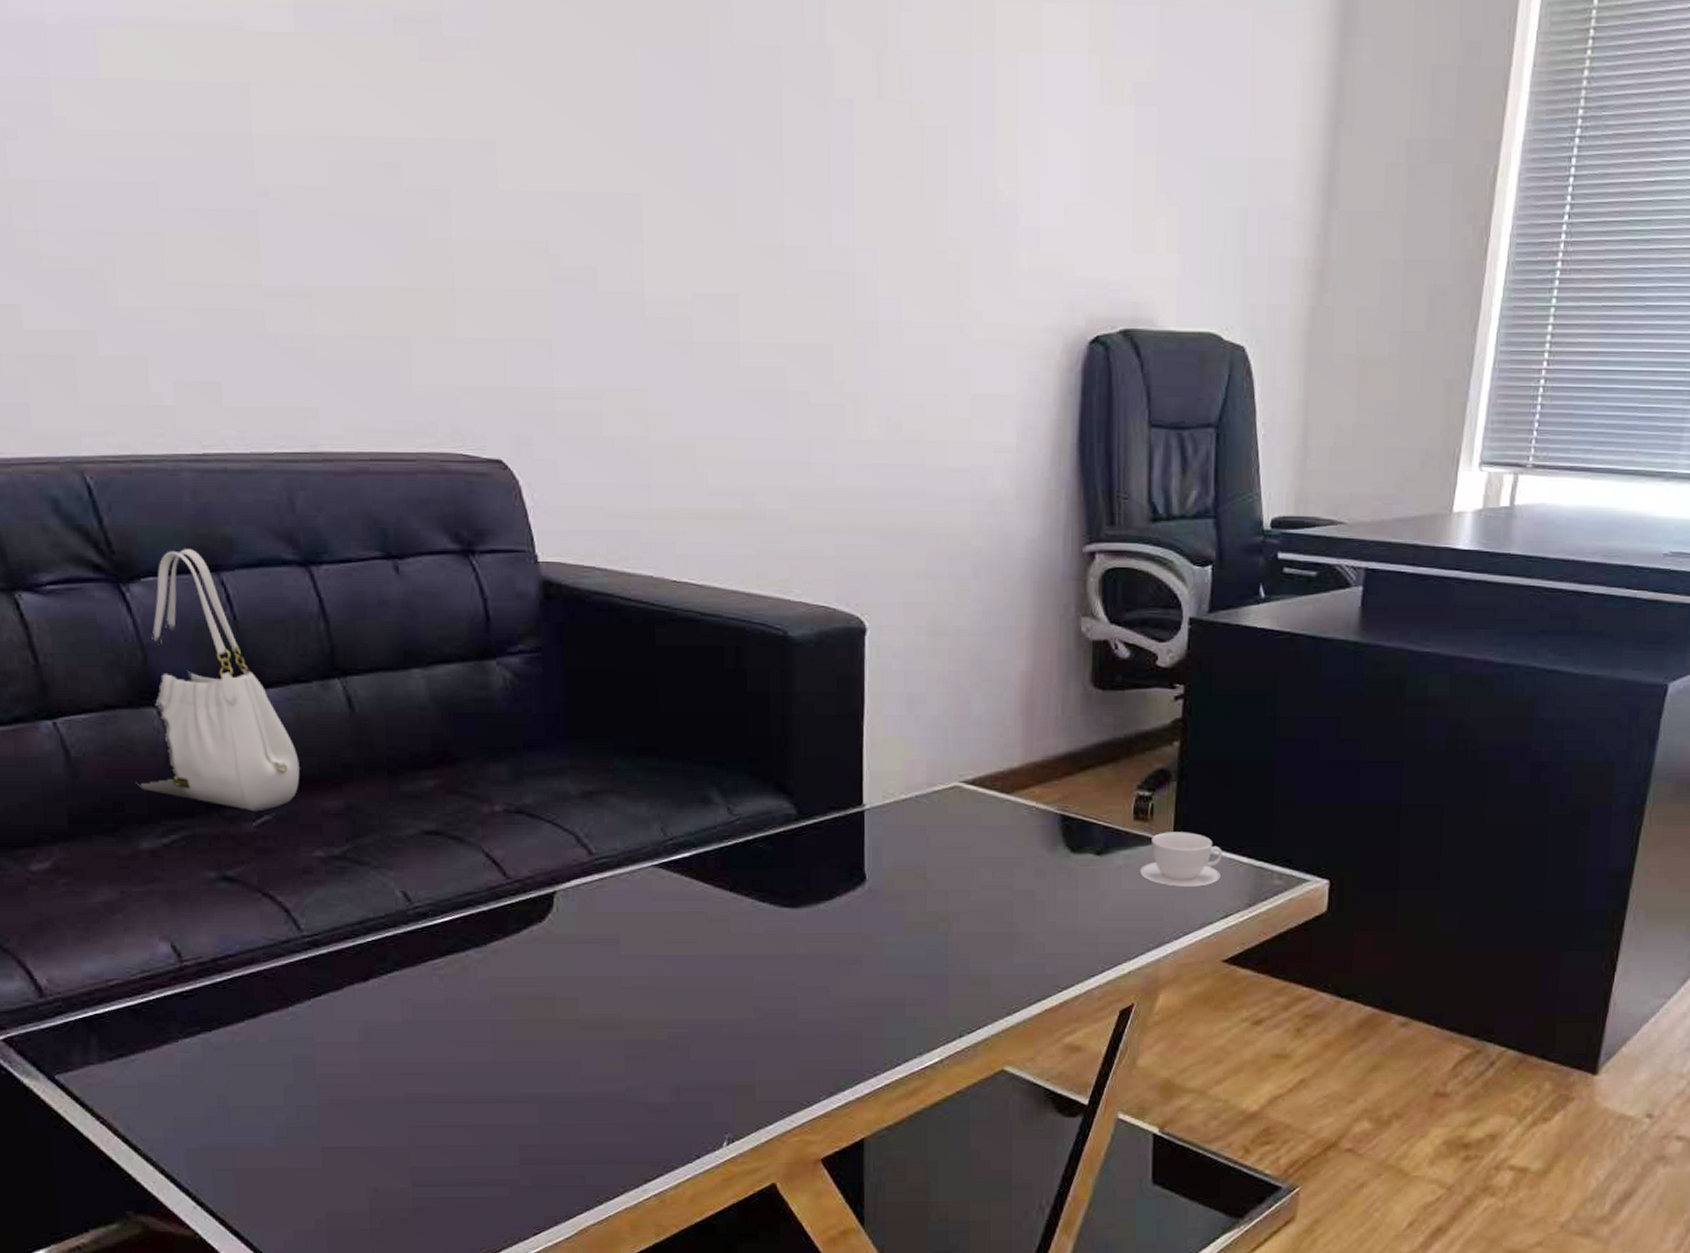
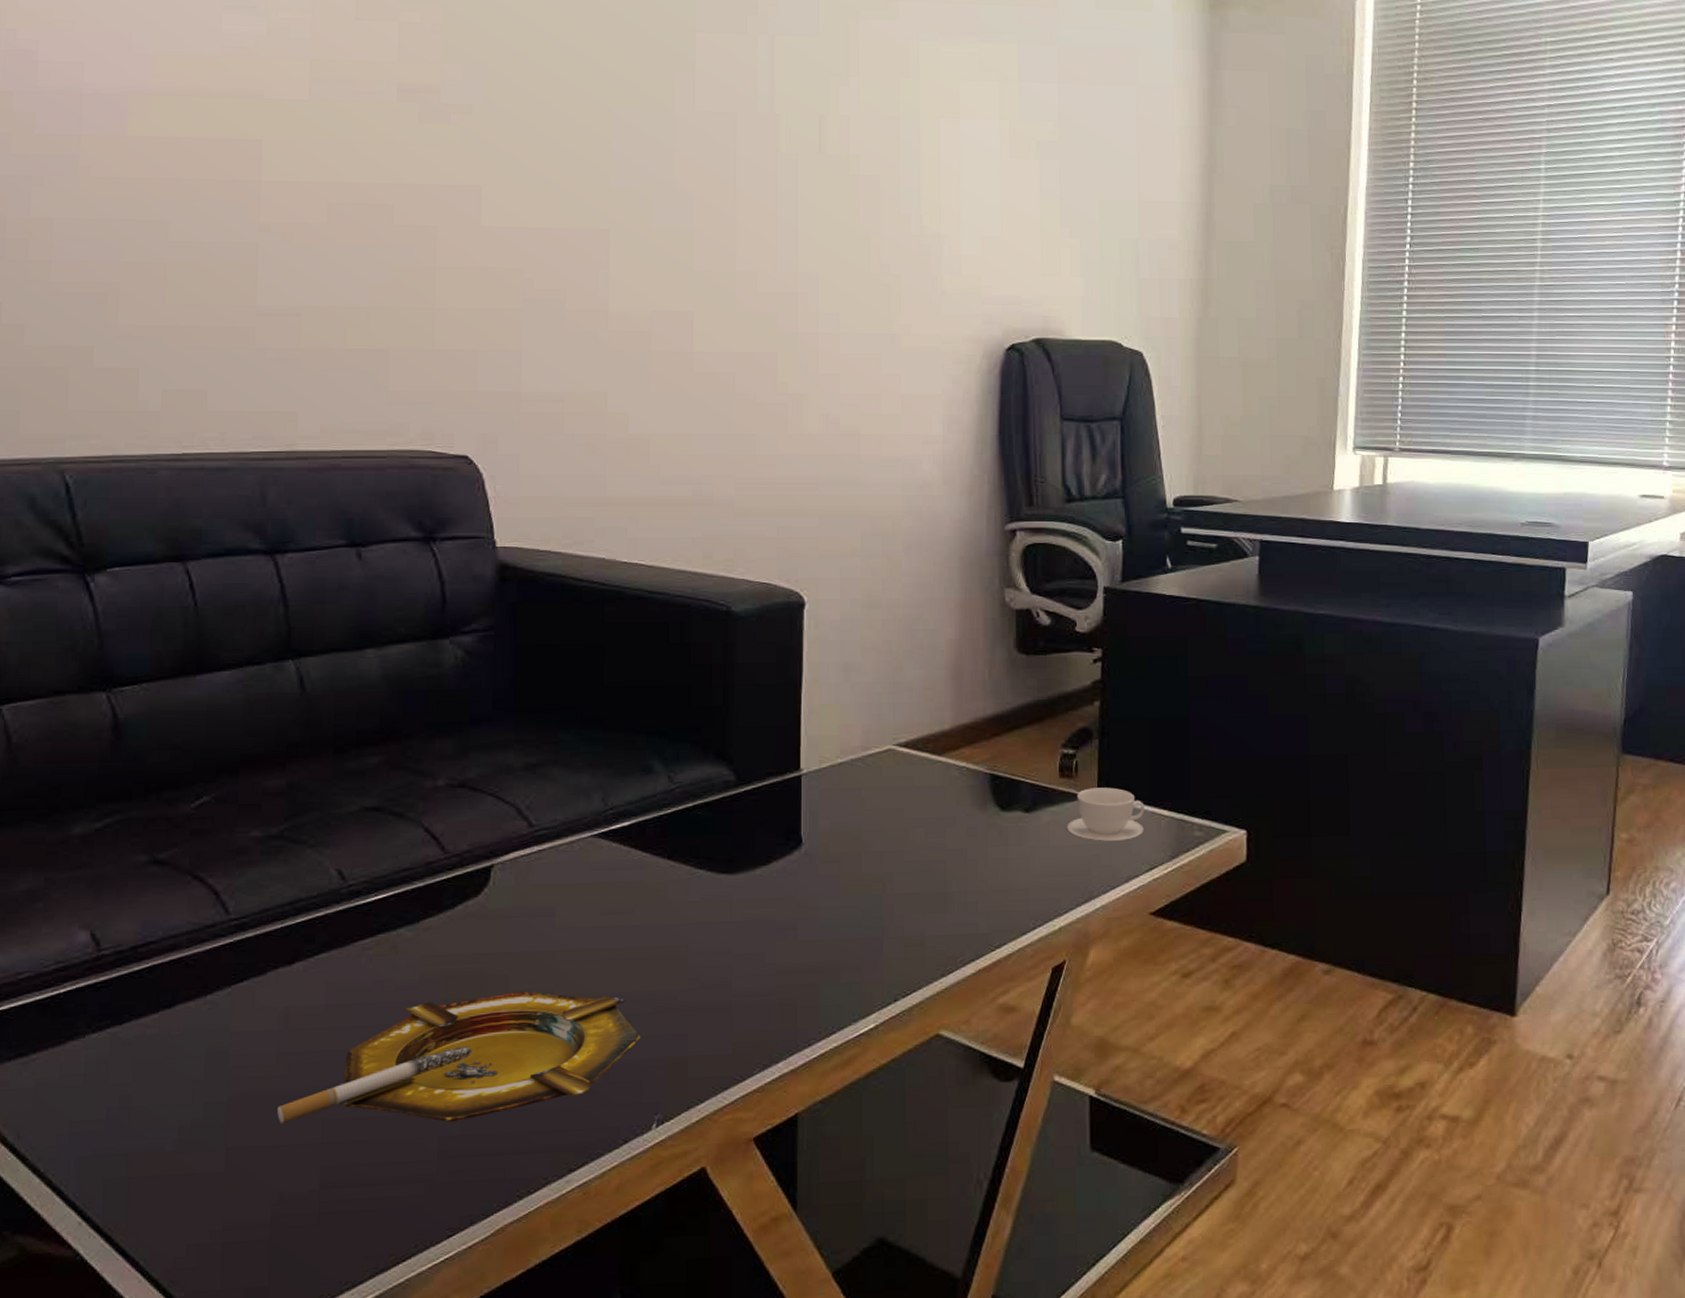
handbag: present [136,549,300,812] -> none [75,541,245,793]
ashtray: none [366,1013,709,1133] -> present [277,990,641,1125]

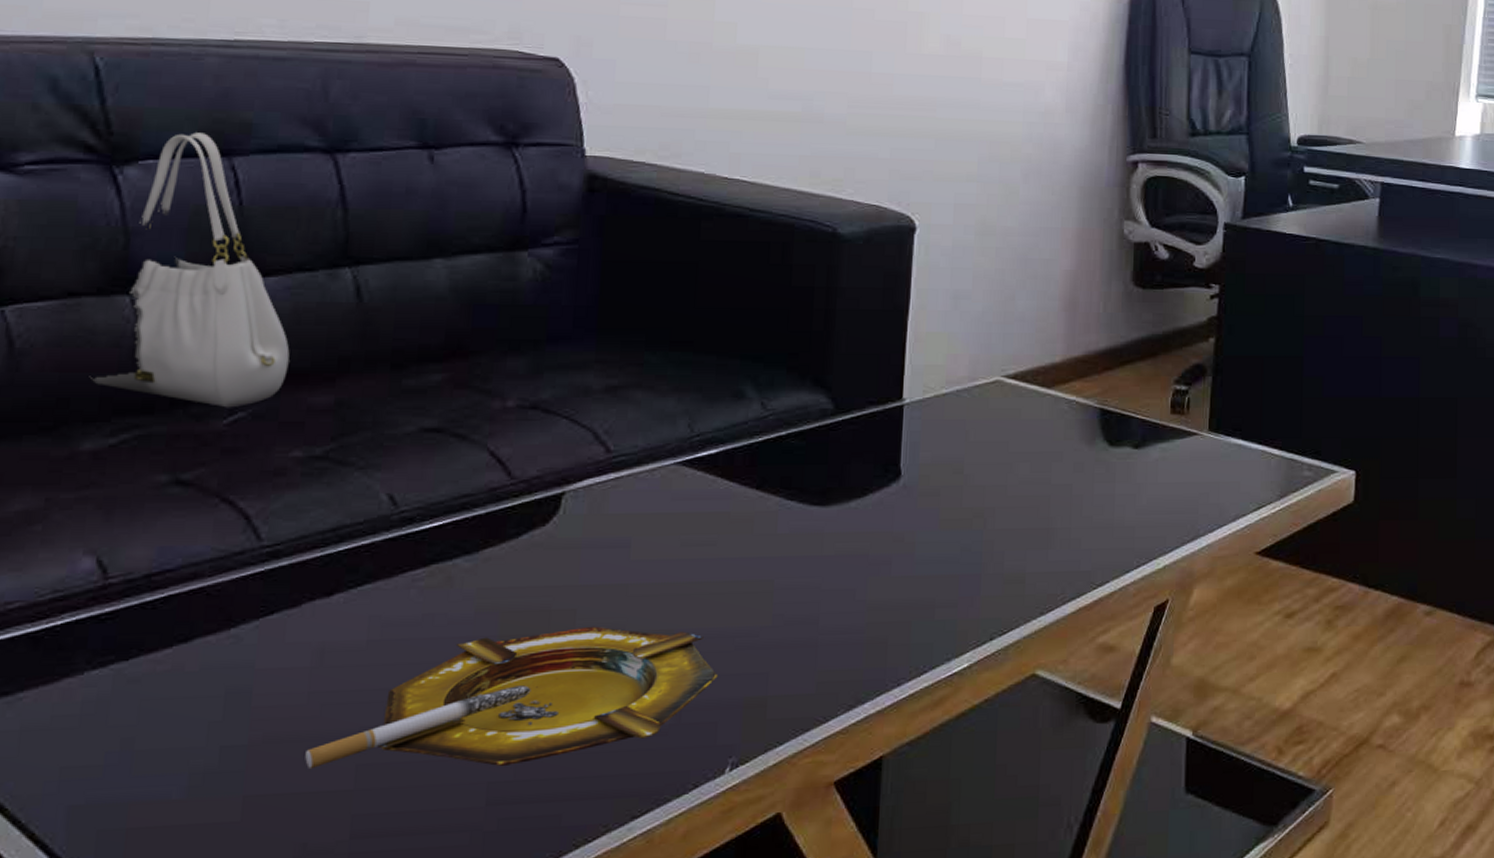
handbag: none [75,541,245,793] -> present [89,132,290,408]
teacup: present [1066,787,1145,841] -> none [1175,425,1255,479]

